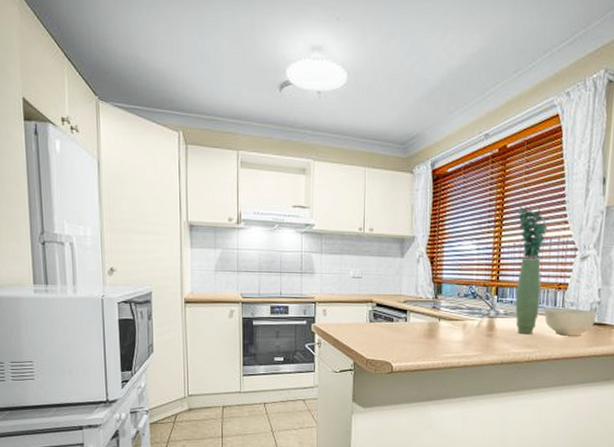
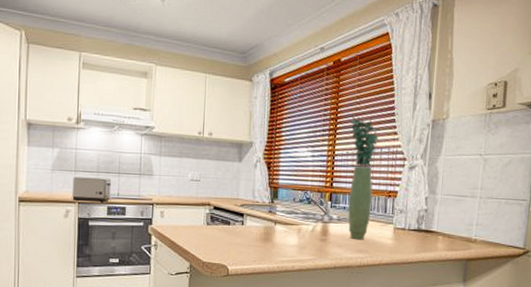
toaster: none [235,277,274,301] -> present [72,177,112,202]
bowl: present [544,307,596,336] -> none [375,214,424,242]

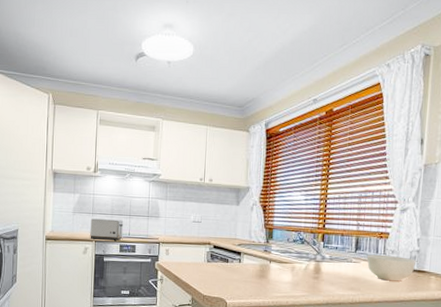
vase: present [348,115,379,240] -> none [340,161,370,279]
bowl: none [375,214,424,242] -> present [366,254,416,282]

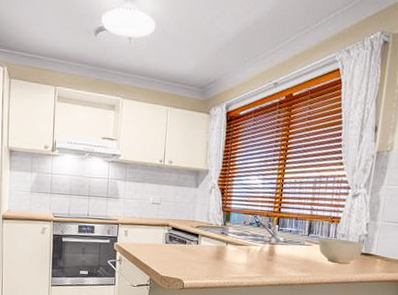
toaster: present [90,218,124,241] -> none [48,198,83,221]

